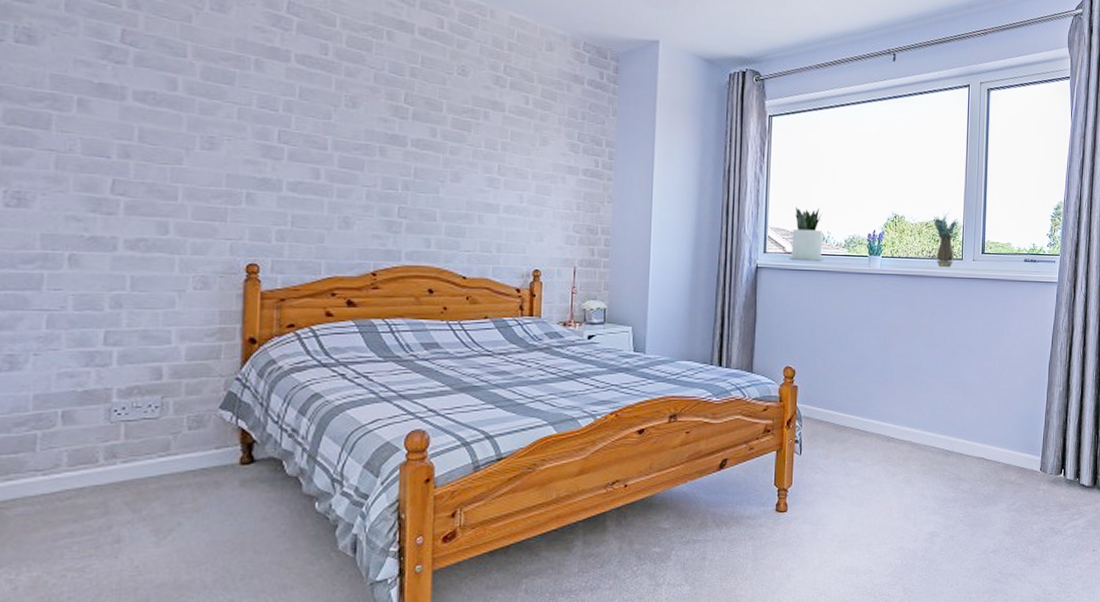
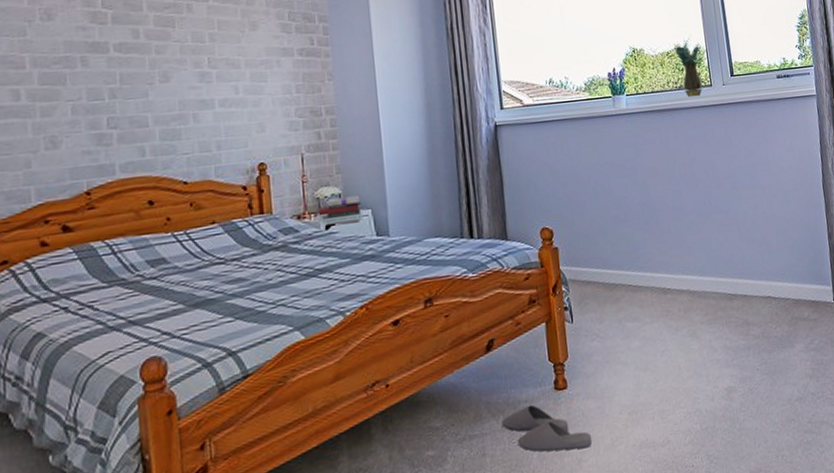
books: none [582,312,624,337] -> present [317,195,364,227]
slippers: none [724,521,803,566] -> present [501,404,593,452]
planter: present [789,207,824,262] -> none [527,54,565,114]

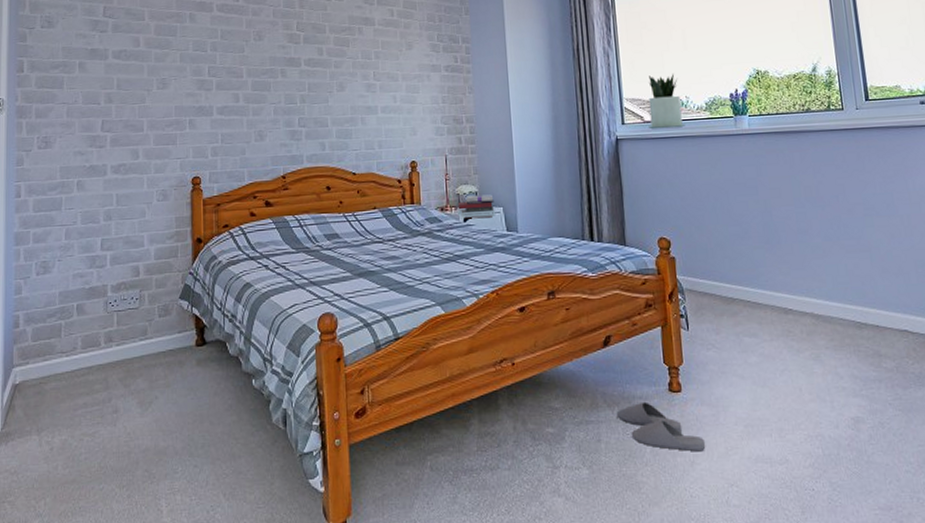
planter: none [527,54,565,114] -> present [648,74,686,130]
vase: present [673,44,704,98] -> none [801,66,834,121]

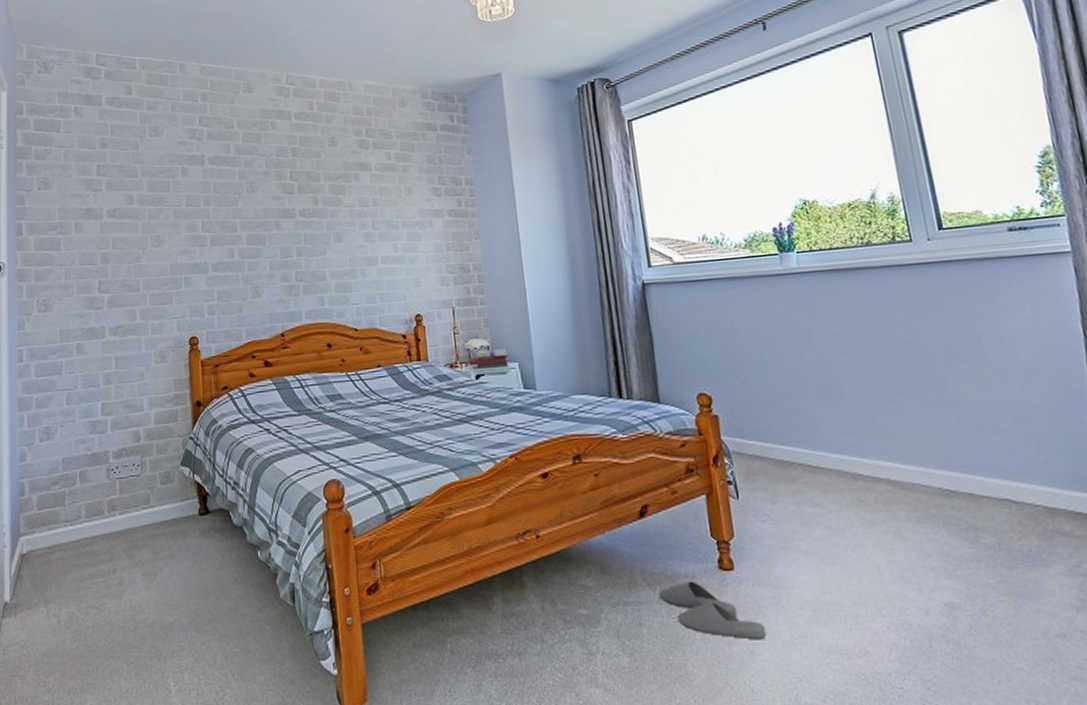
planter: present [648,74,686,130] -> none [676,208,722,272]

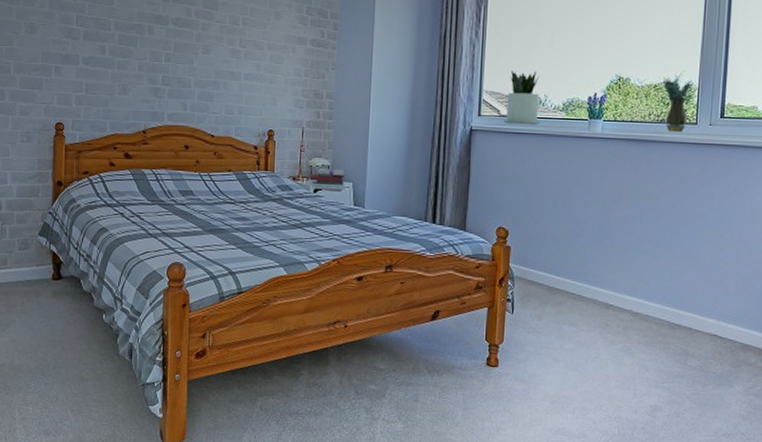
slippers: present [658,580,767,640] -> none [435,371,513,420]
planter: none [676,208,722,272] -> present [503,71,540,125]
vase: none [857,193,900,255] -> present [662,78,691,133]

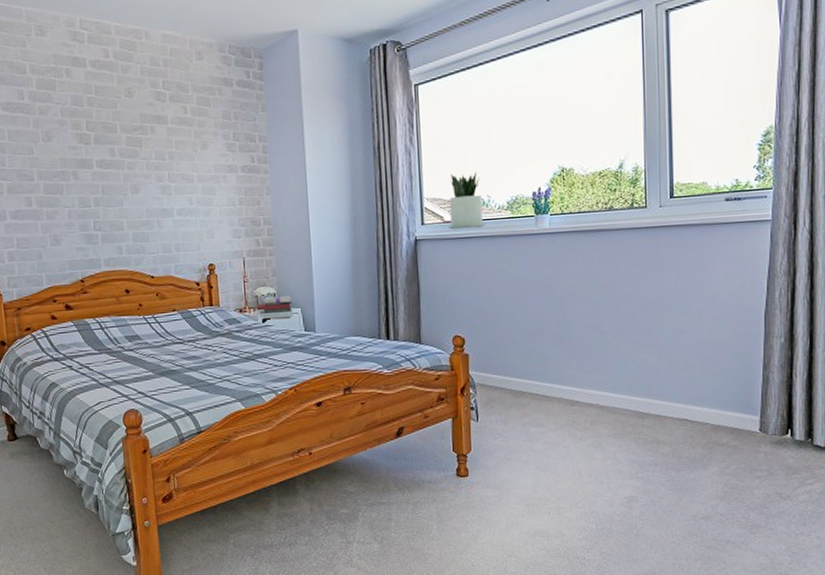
vase: present [662,78,691,133] -> none [607,163,637,219]

